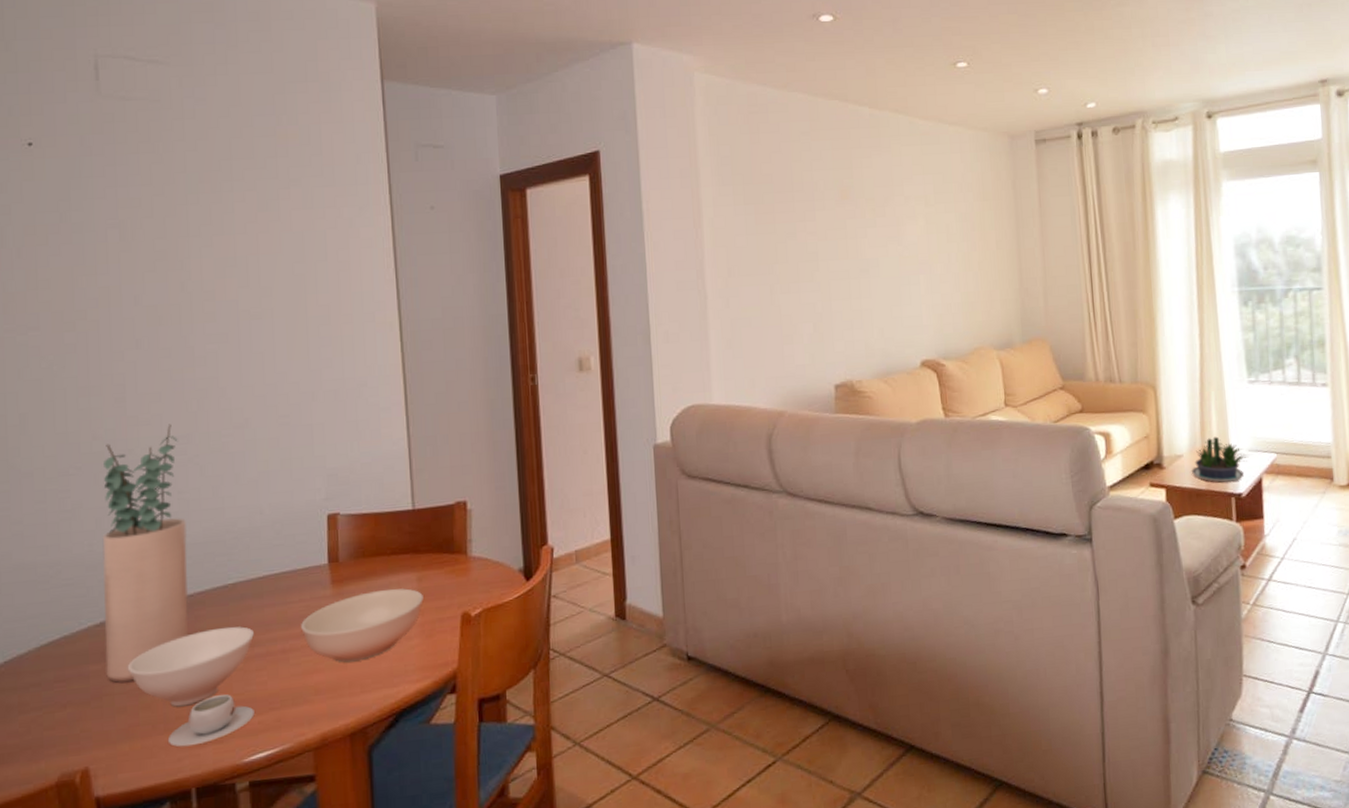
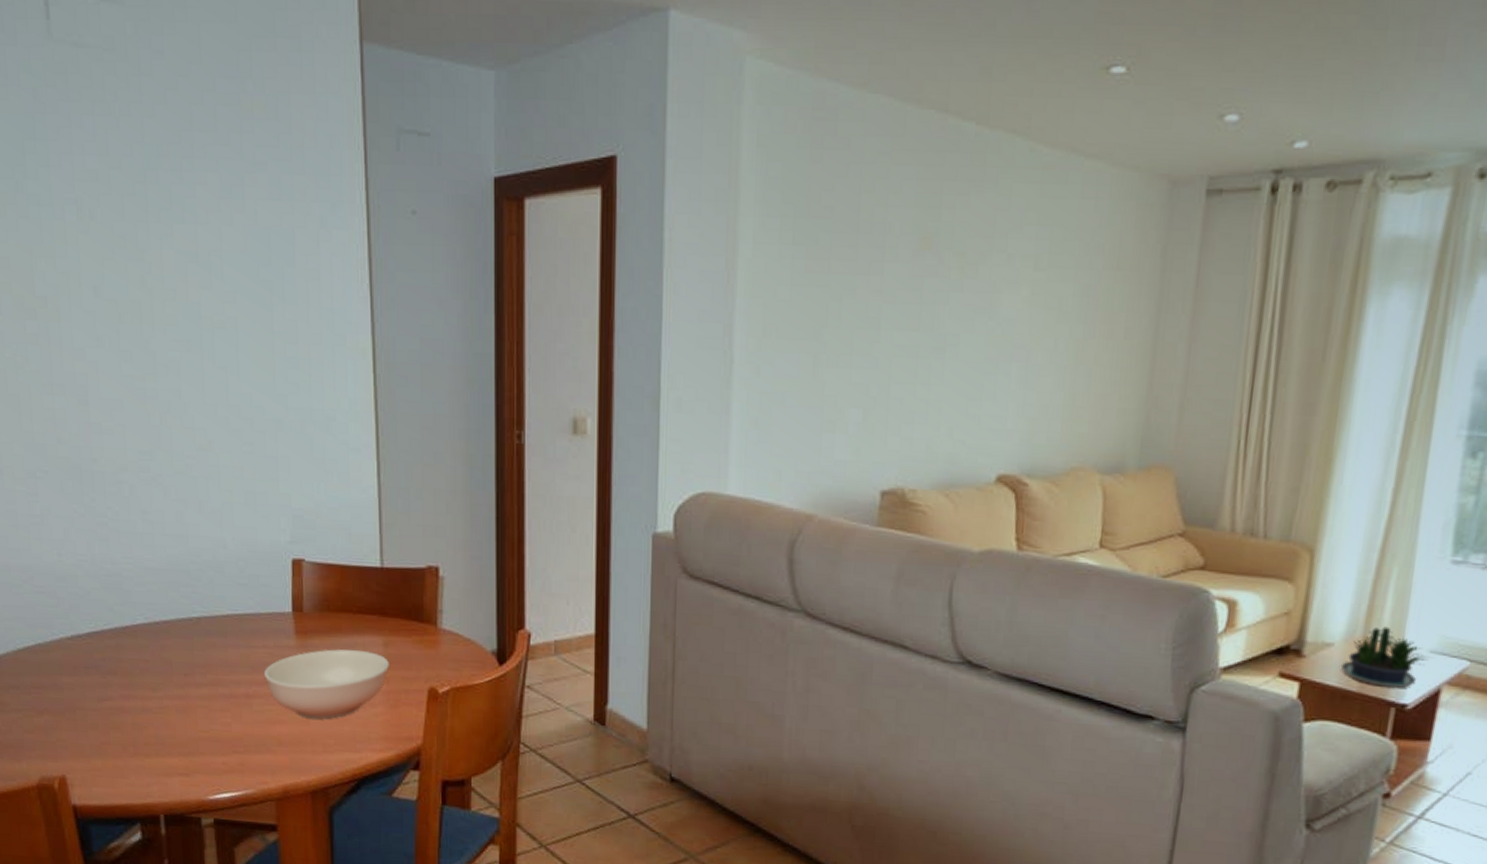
vase: present [102,424,189,683] -> none [69,436,155,701]
bowl: present [127,626,254,707] -> none [97,661,218,734]
teacup: present [167,694,255,747] -> none [137,728,219,774]

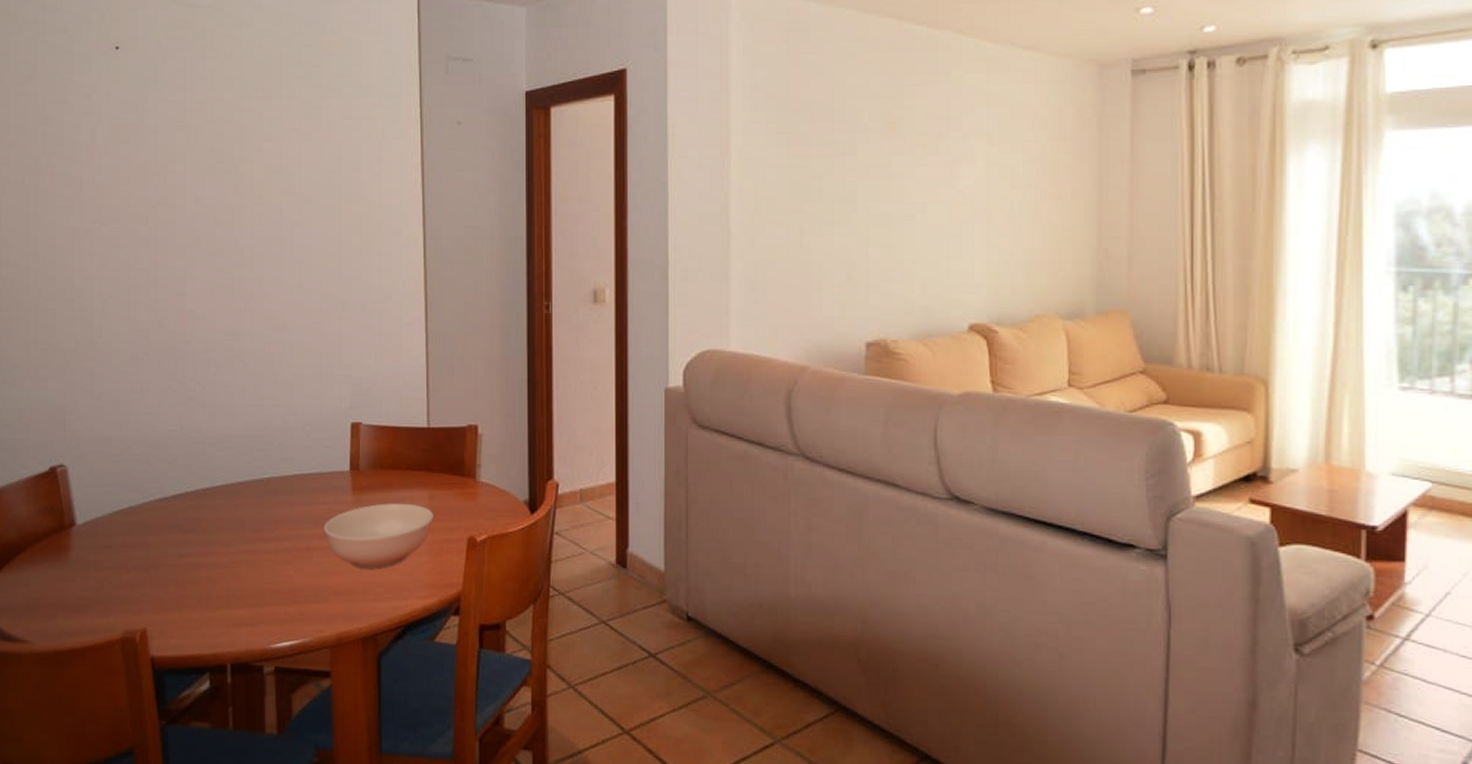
potted plant: present [1341,626,1429,688] -> none [1309,451,1391,510]

